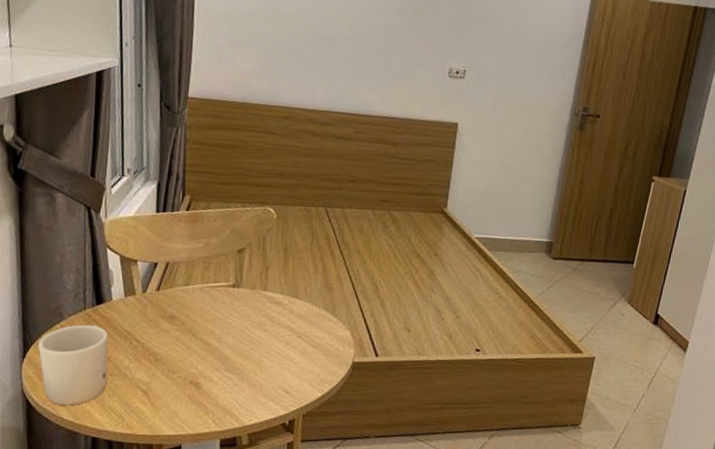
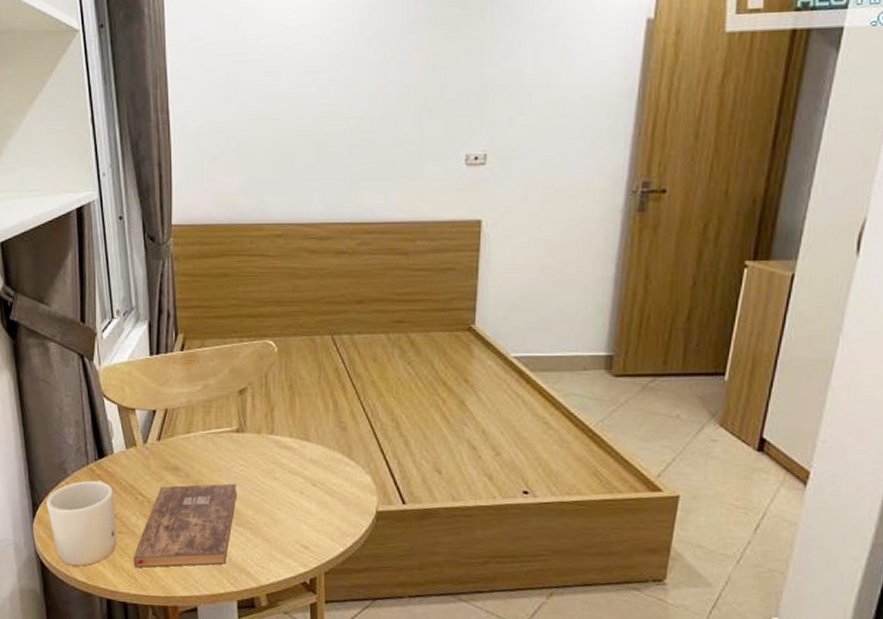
bible: none [122,332,229,408] -> present [134,483,237,568]

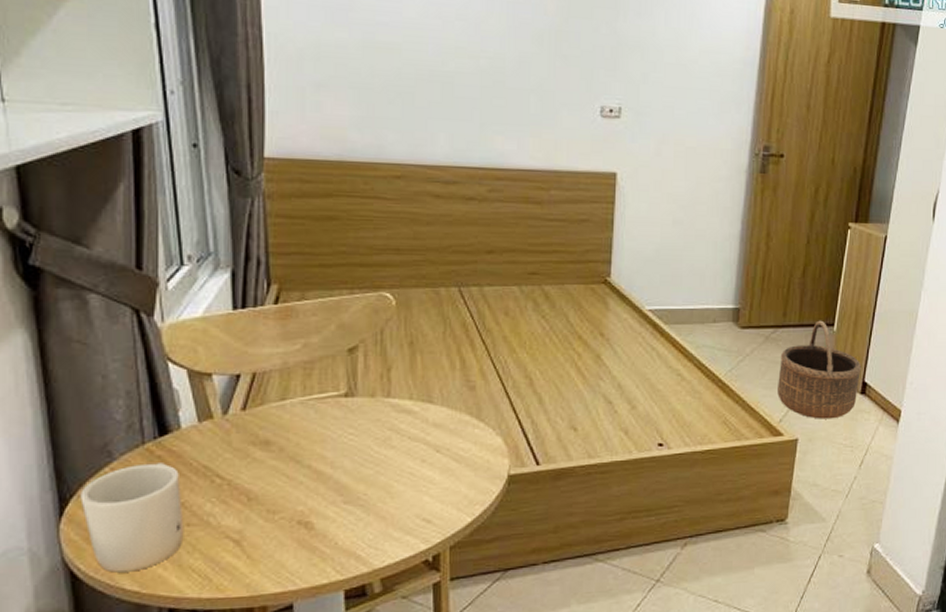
bible: present [134,483,237,568] -> none [207,455,346,566]
basket: none [656,369,759,477] -> present [778,320,862,419]

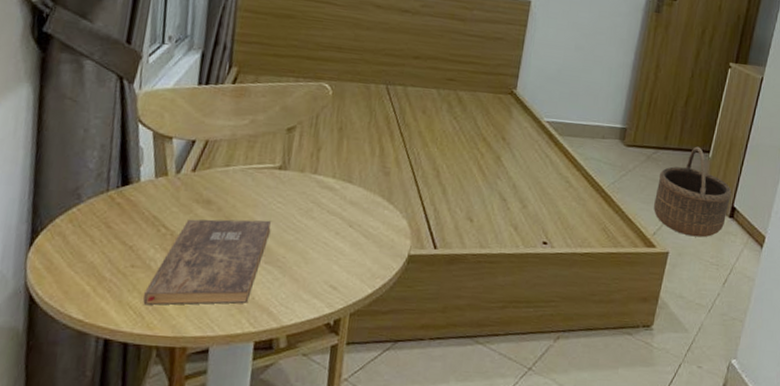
mug: present [80,463,184,573] -> none [48,208,133,302]
bible: none [207,455,346,566] -> present [143,219,271,305]

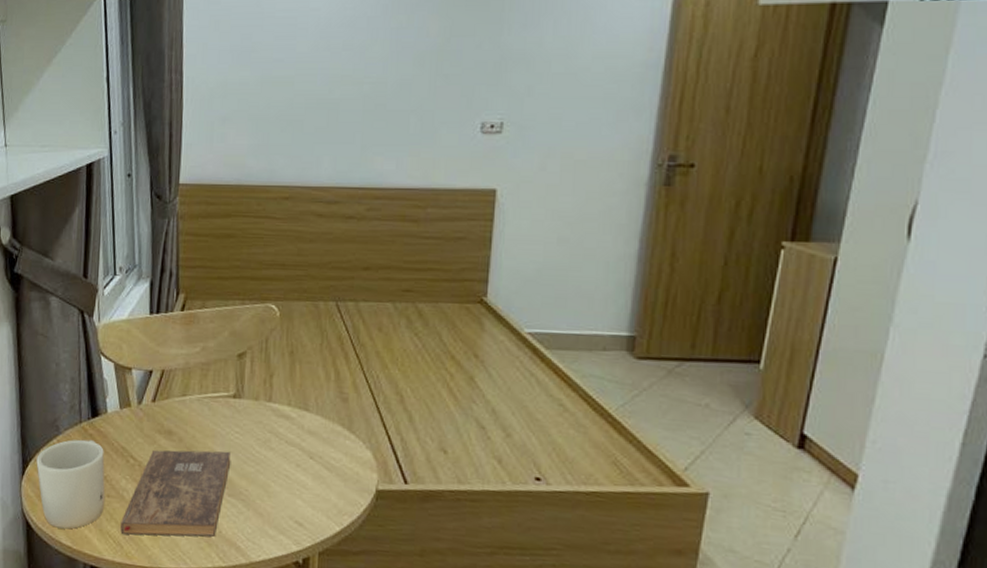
mug: none [48,208,133,302] -> present [36,439,106,529]
basket: present [654,146,732,238] -> none [682,355,799,475]

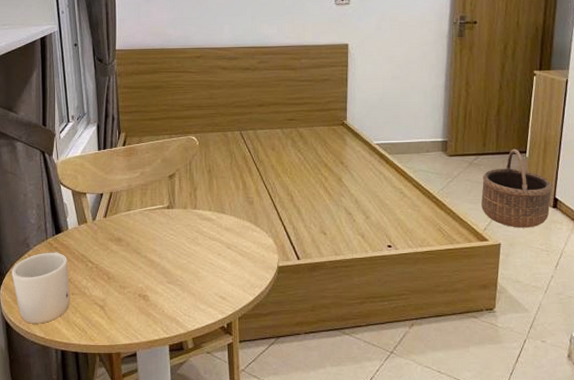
bible: present [120,450,231,537] -> none [84,249,168,323]
basket: none [682,355,799,475] -> present [481,149,553,228]

